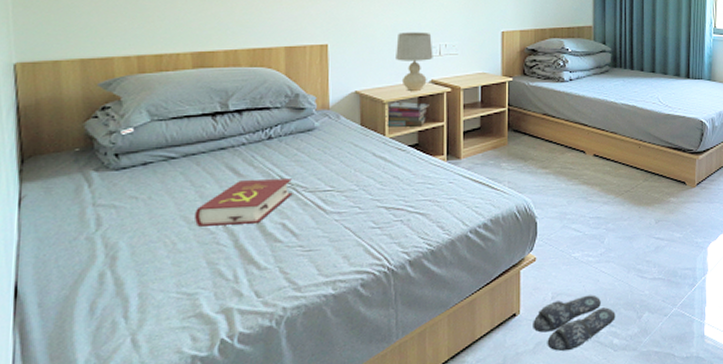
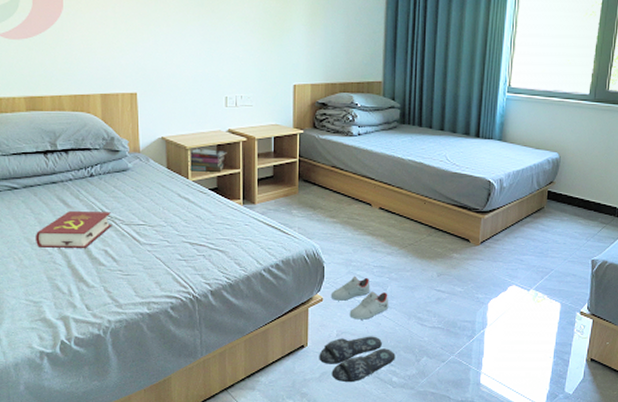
table lamp: present [396,32,433,91] -> none [196,83,230,139]
shoe: none [544,230,607,278] -> present [330,276,389,320]

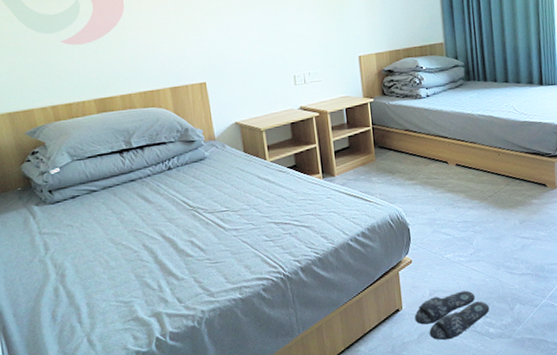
book: present [36,211,112,248] -> none [119,202,196,247]
books: present [188,148,227,172] -> none [263,128,302,152]
shoe: present [330,276,389,320] -> none [419,233,477,277]

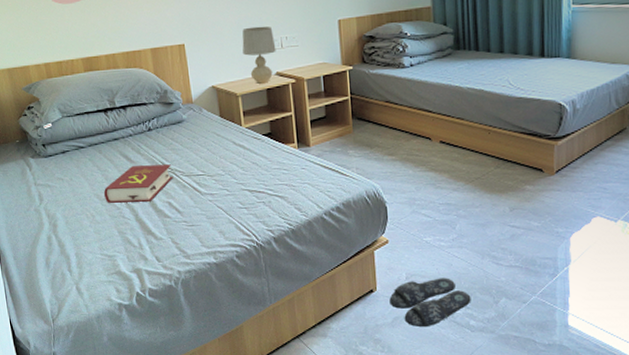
book: none [119,202,196,247] -> present [104,164,174,203]
table lamp: none [265,63,300,118] -> present [242,26,276,84]

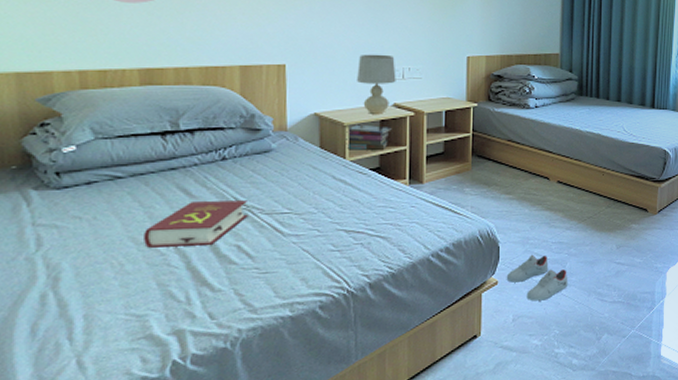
books: none [239,93,278,118] -> present [346,124,392,150]
slippers: present [389,278,471,326] -> none [493,317,575,371]
shoe: none [396,215,460,261] -> present [506,254,568,301]

